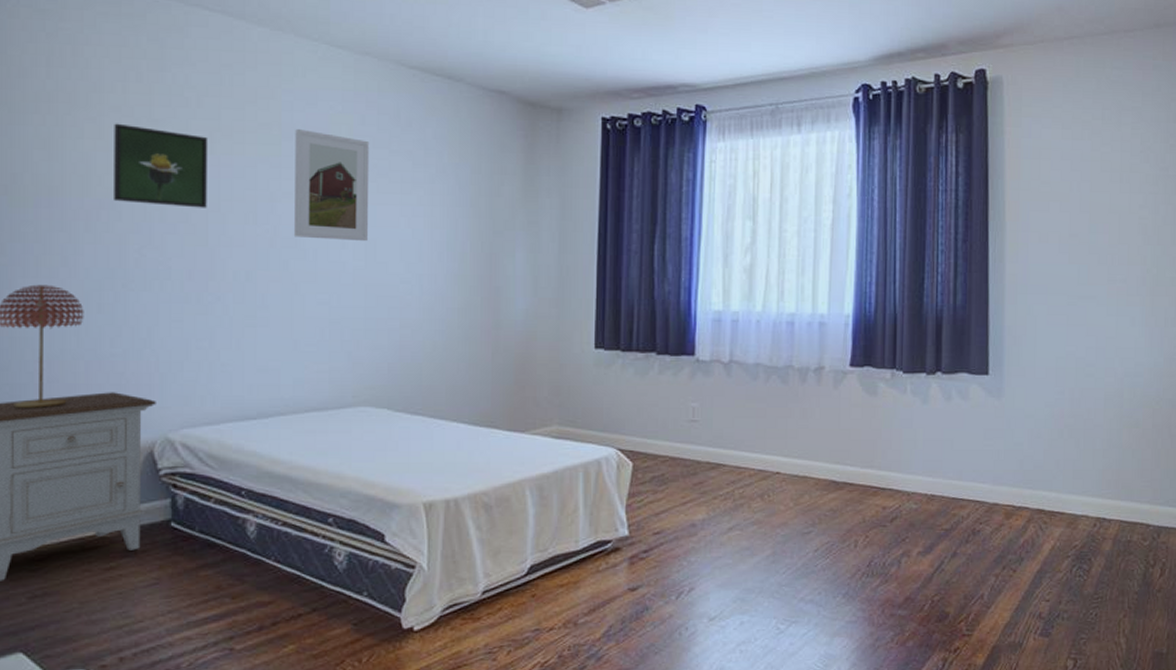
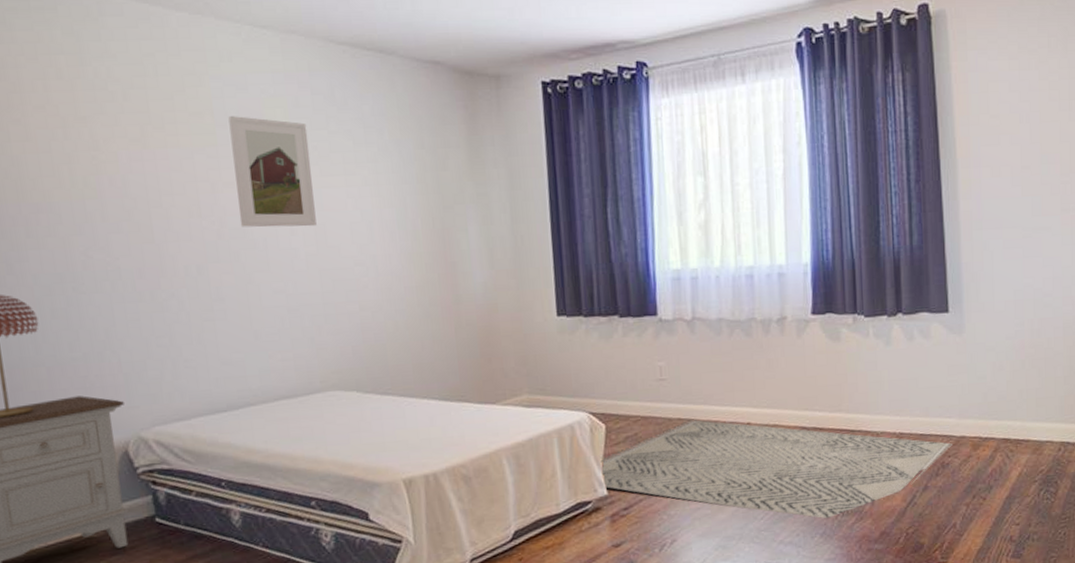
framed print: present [112,123,208,208] -> none [40,123,148,205]
rug: none [624,465,985,579] -> present [600,420,952,519]

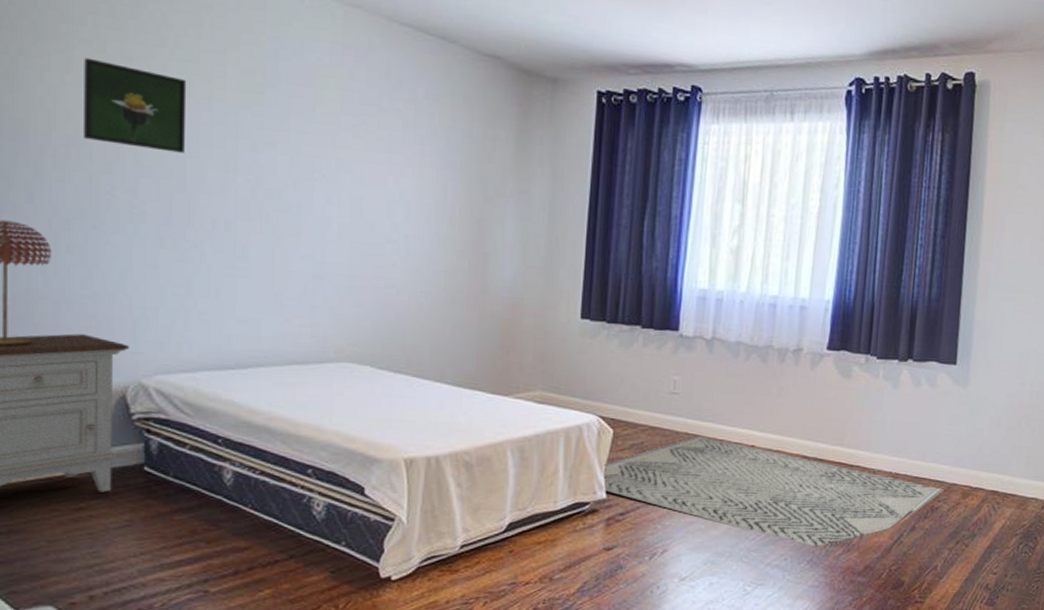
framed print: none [40,123,148,205] -> present [82,57,187,153]
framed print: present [228,116,317,227] -> none [276,79,358,199]

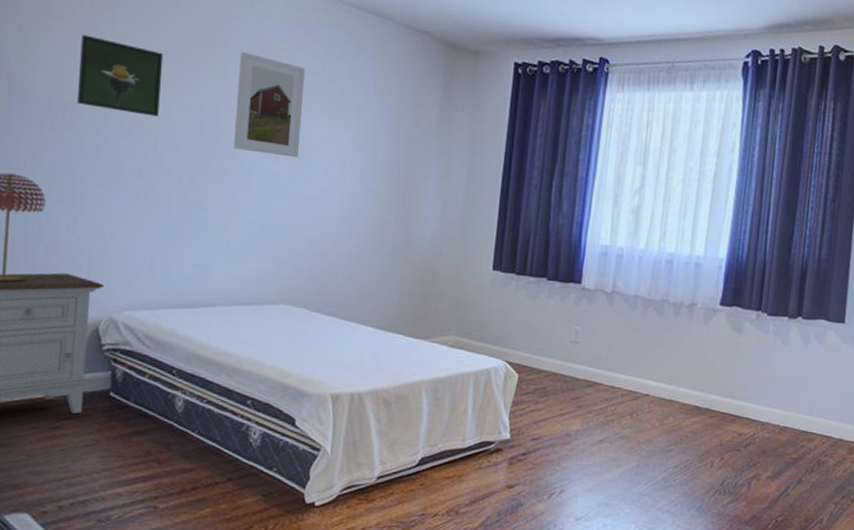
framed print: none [276,79,358,199] -> present [233,52,306,158]
rug: present [604,436,944,547] -> none [509,383,830,495]

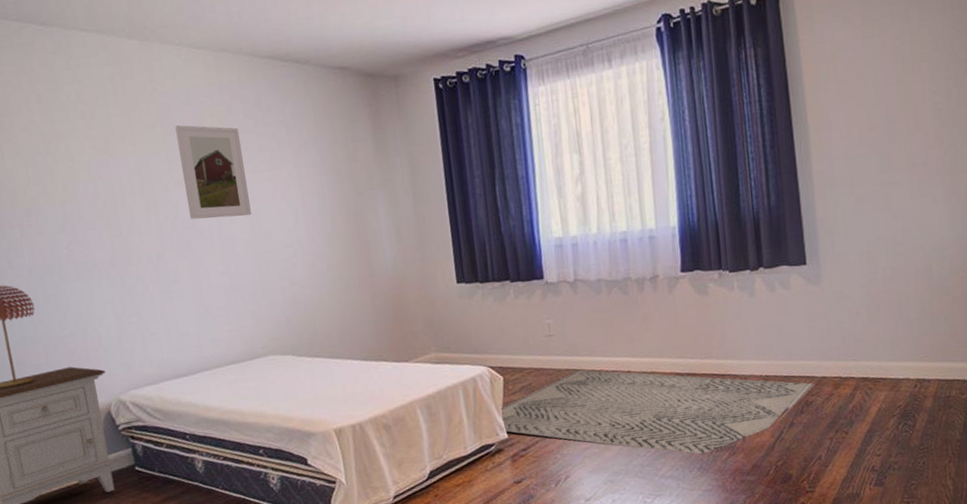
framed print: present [76,34,164,117] -> none [26,141,115,209]
rug: none [509,383,830,495] -> present [500,370,815,455]

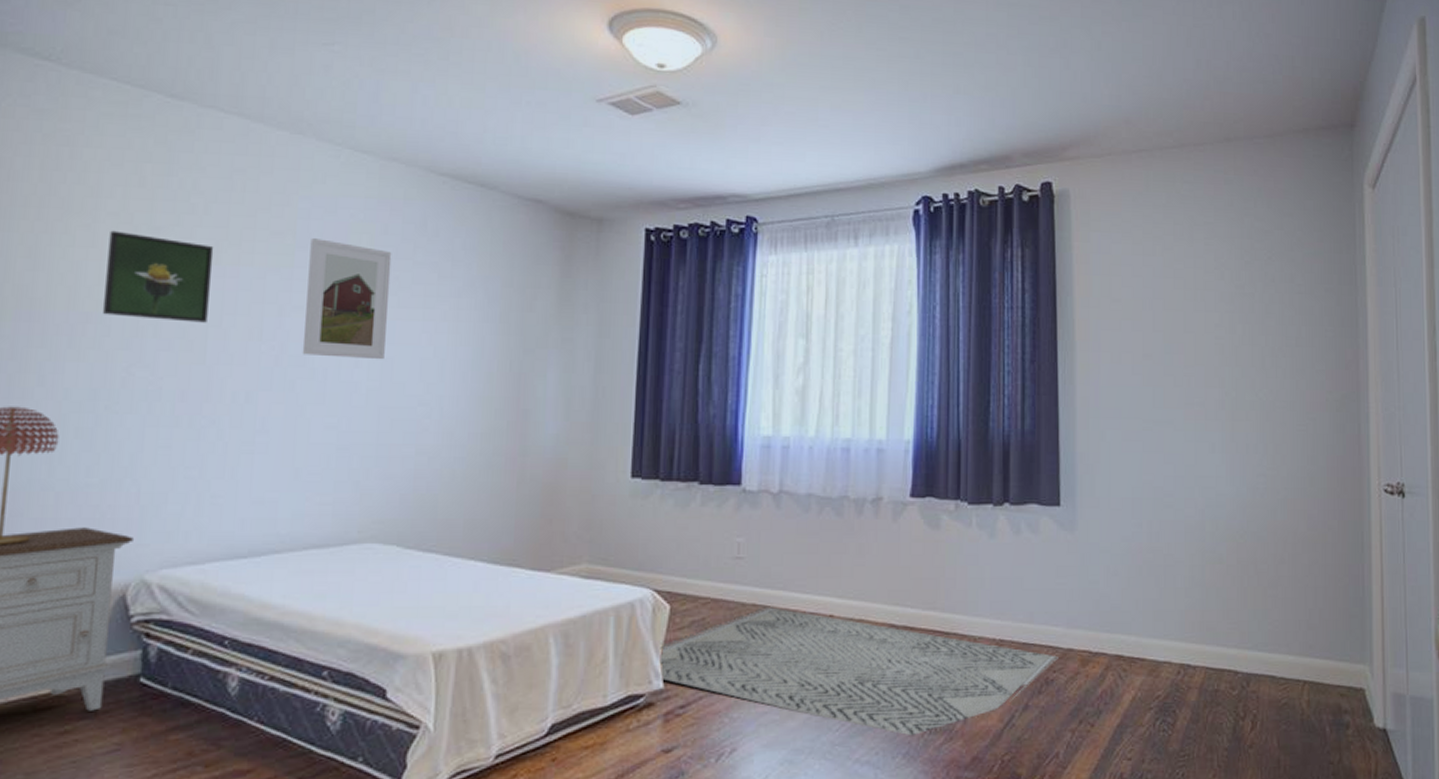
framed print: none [26,141,115,209] -> present [102,230,214,323]

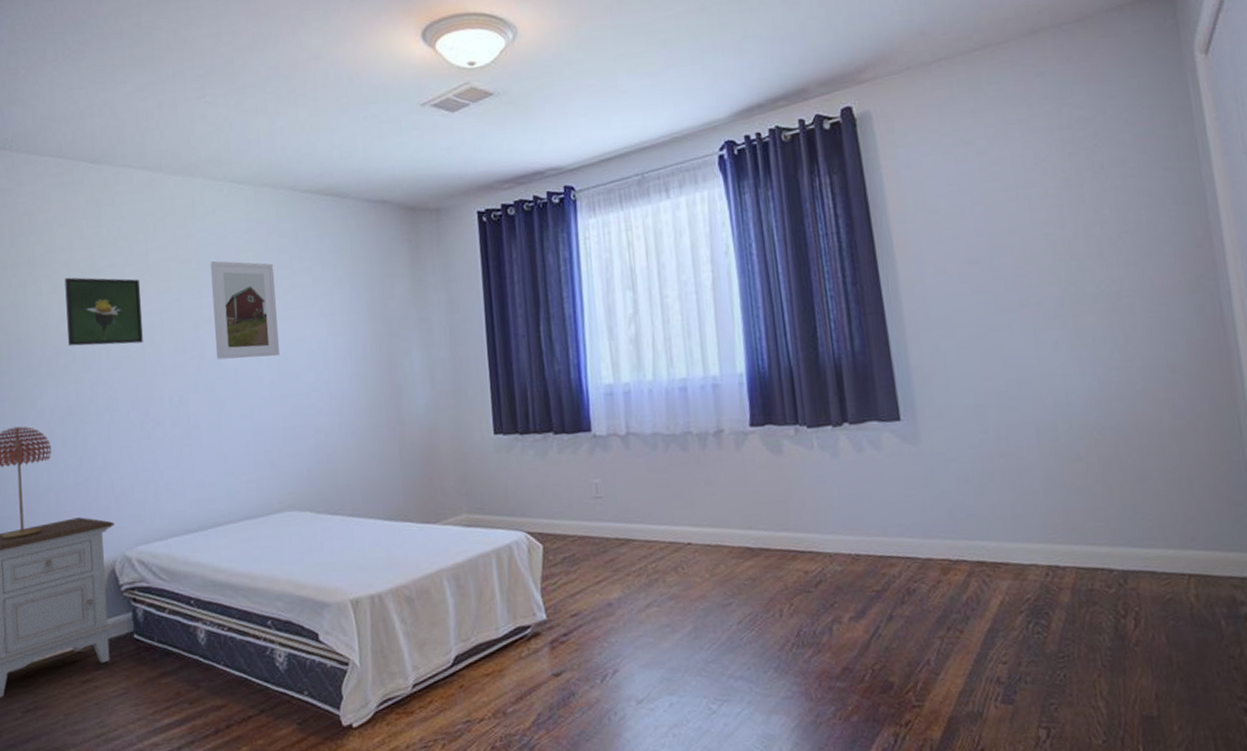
rug: present [660,607,1058,736] -> none [539,539,918,651]

